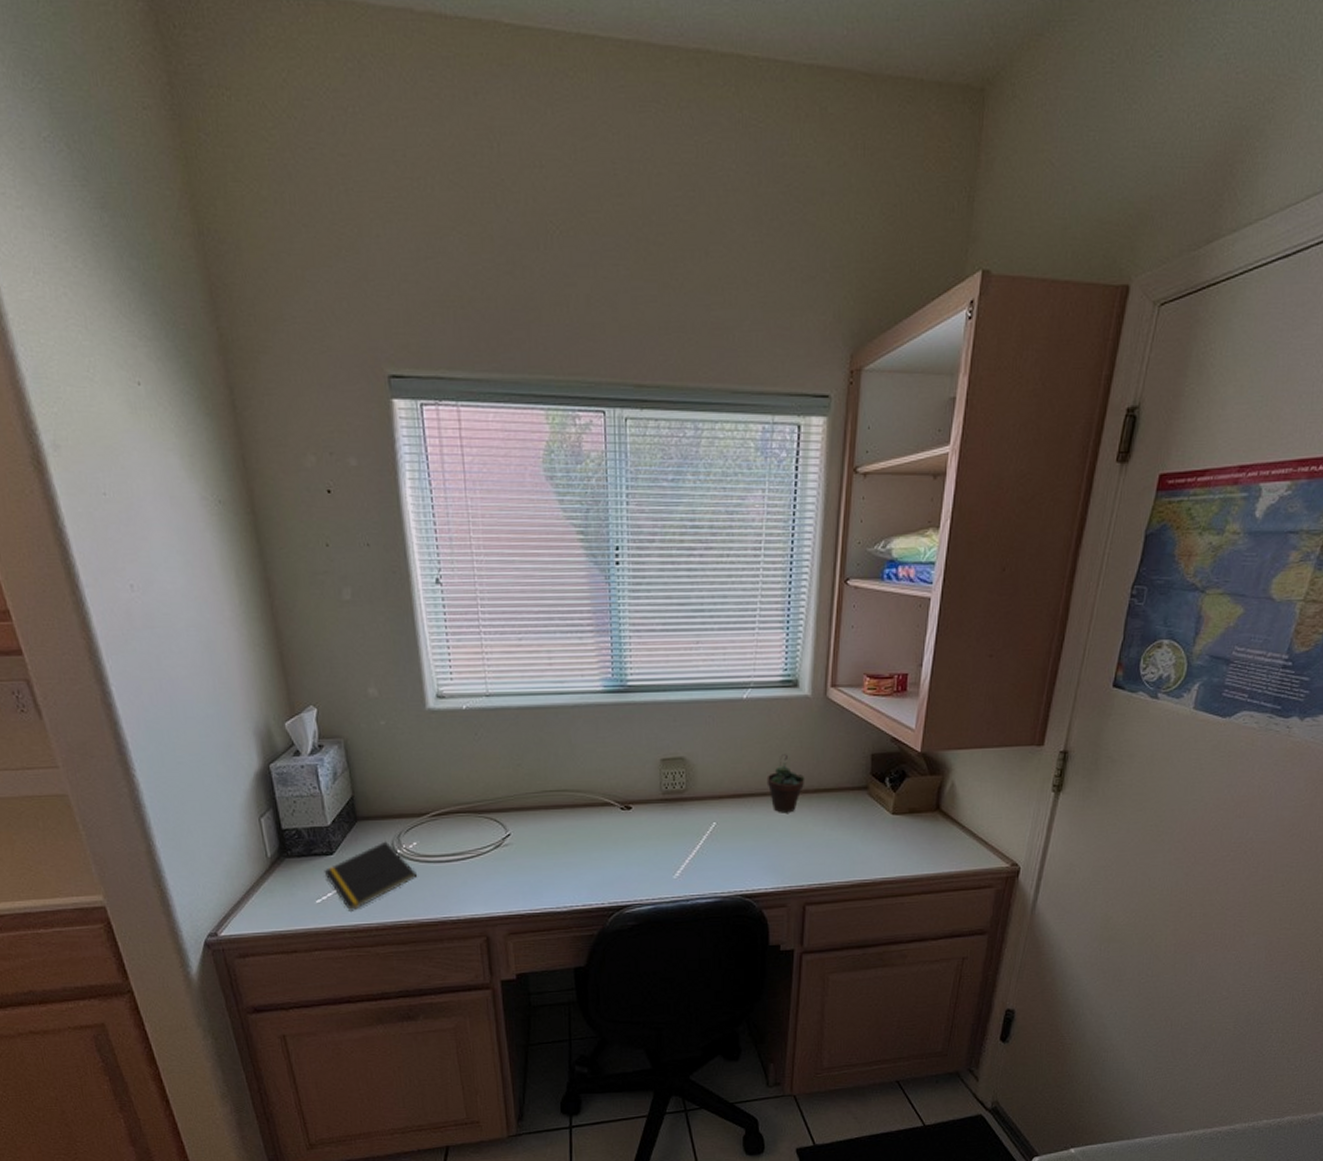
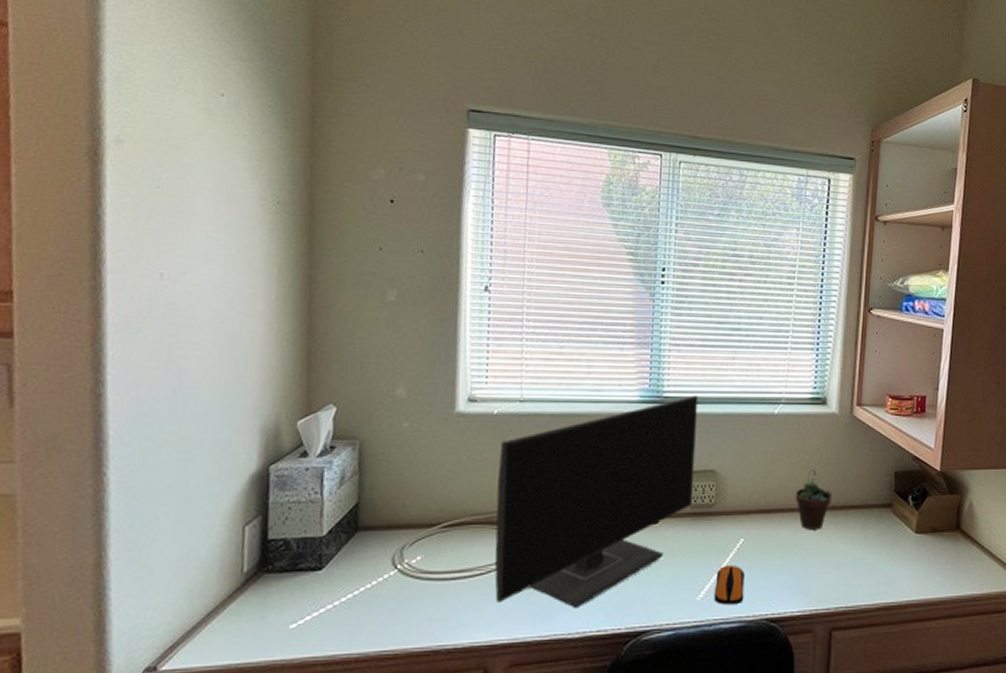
notepad: present [324,841,418,911] -> none [306,554,416,639]
monitor: none [473,683,664,886] -> present [494,395,699,608]
computer mouse: none [689,846,719,883] -> present [713,564,745,605]

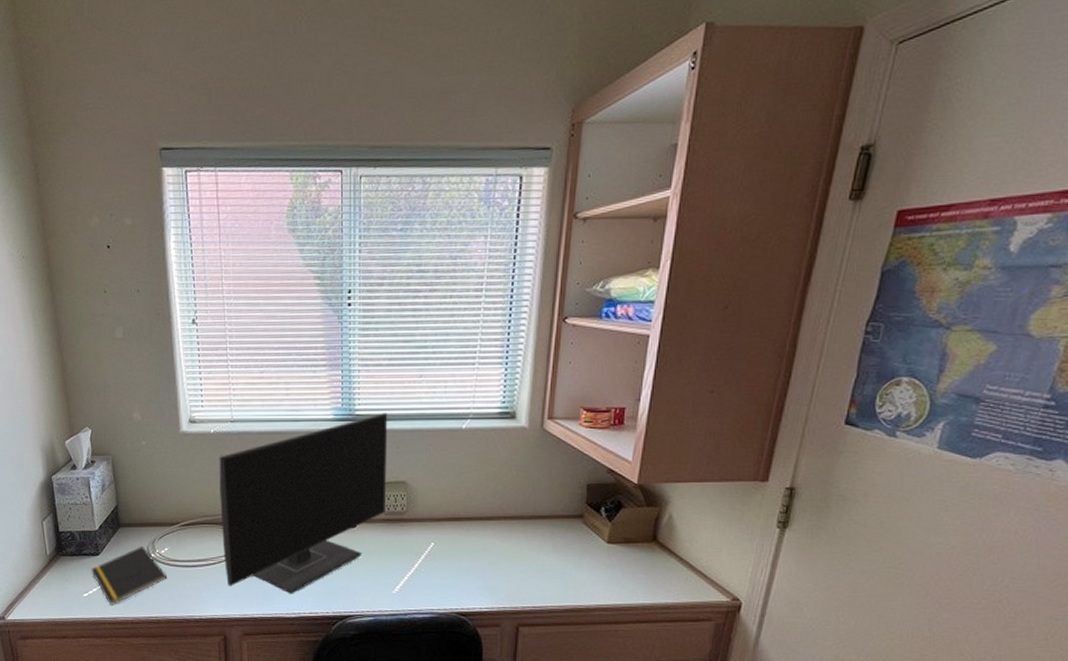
notepad: none [306,554,416,639] -> present [91,546,168,605]
computer mouse: present [713,564,745,605] -> none [408,564,435,599]
succulent plant: present [795,470,833,530] -> none [483,481,521,537]

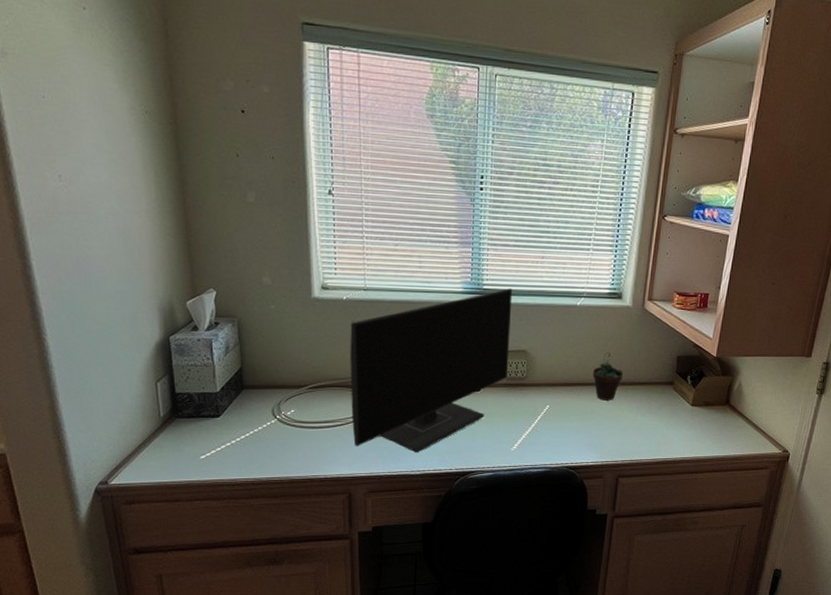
notepad: present [91,546,168,605] -> none [210,407,293,467]
succulent plant: none [483,481,521,537] -> present [592,352,624,401]

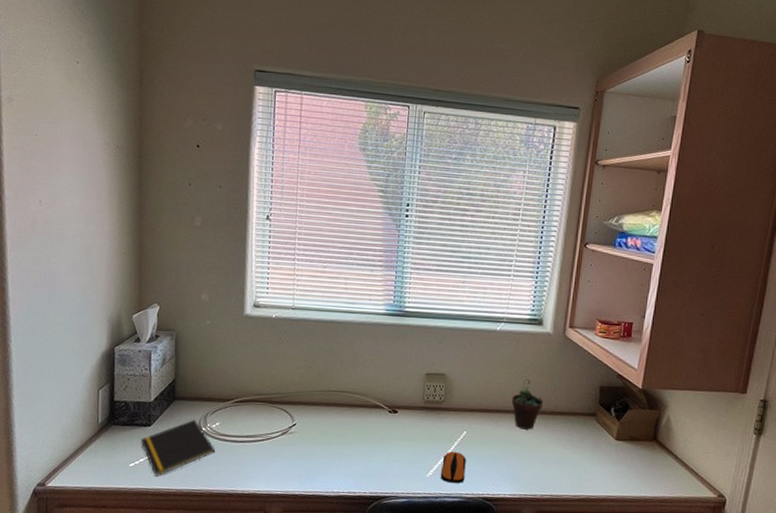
notepad: none [210,407,293,467] -> present [140,419,216,477]
monitor: present [350,288,513,453] -> none [272,311,433,473]
computer mouse: none [524,424,550,456] -> present [440,451,466,484]

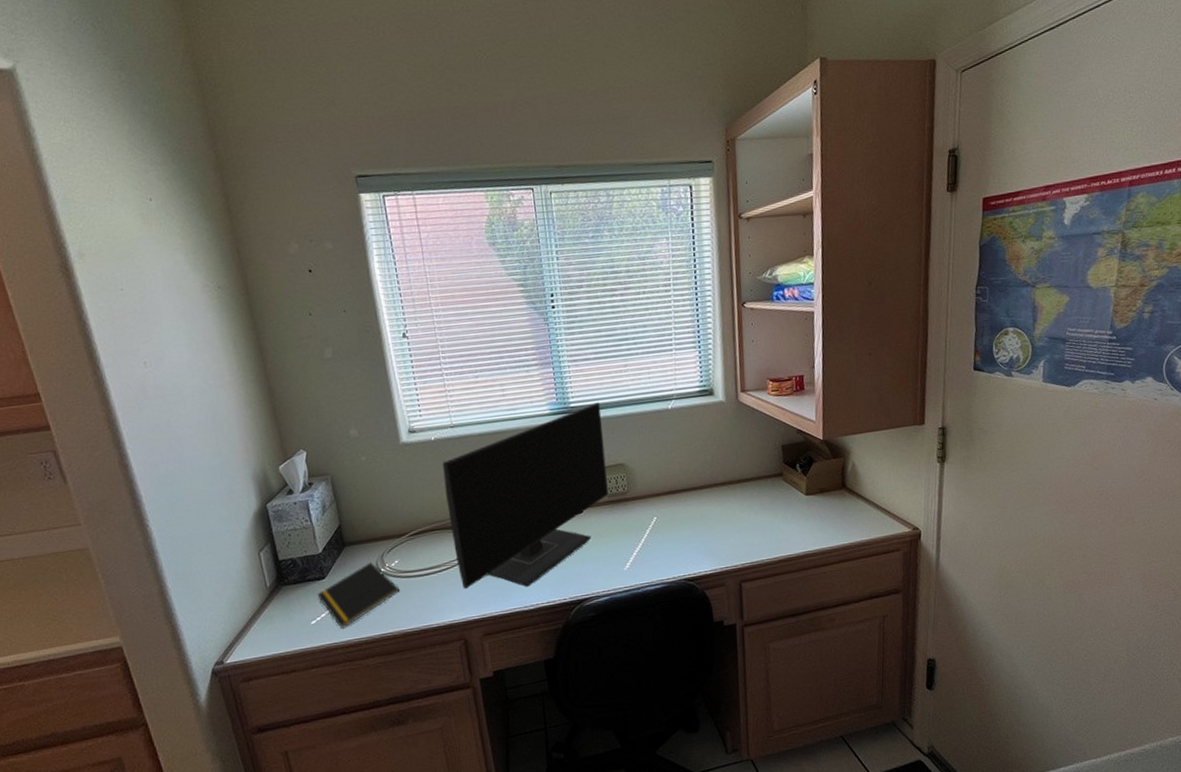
monitor: none [272,311,433,473] -> present [442,402,609,589]
computer mouse: present [440,451,466,484] -> none [637,539,664,571]
succulent plant: present [511,379,544,430] -> none [695,452,729,504]

